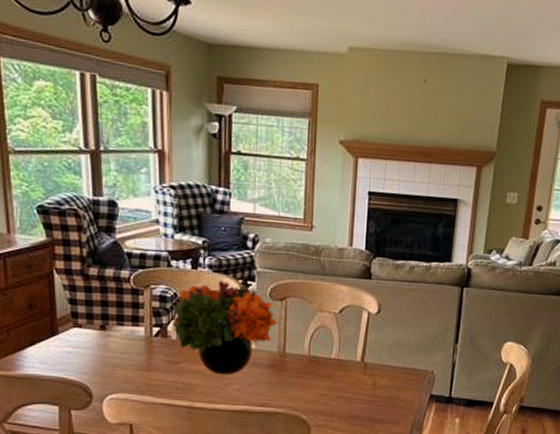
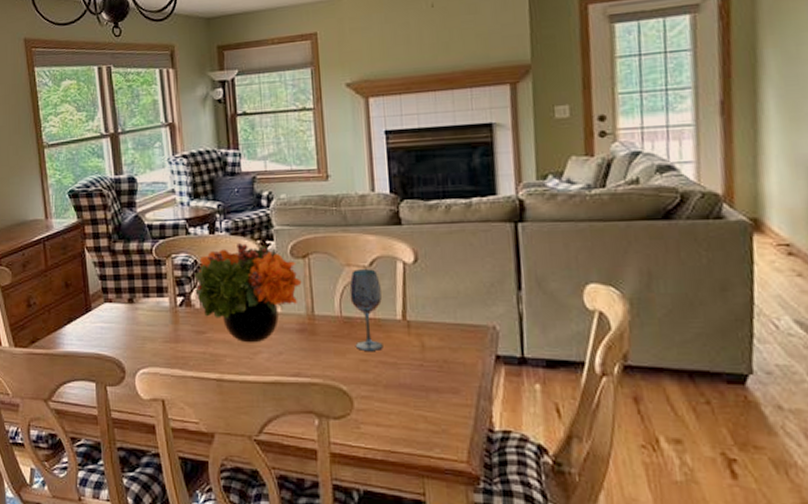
wineglass: none [318,315,347,388] -> present [349,269,383,352]

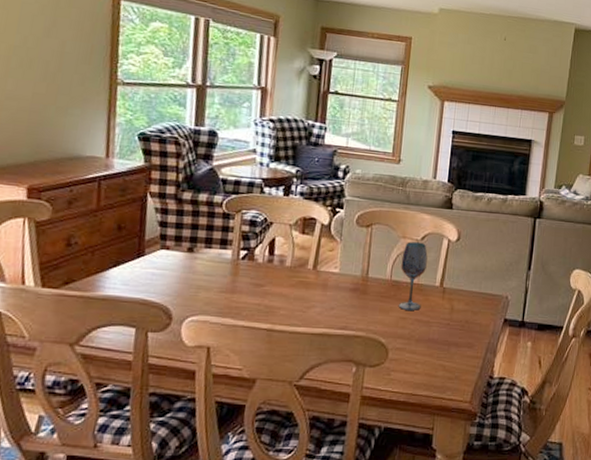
flower arrangement: present [194,242,302,343] -> none [260,206,362,298]

